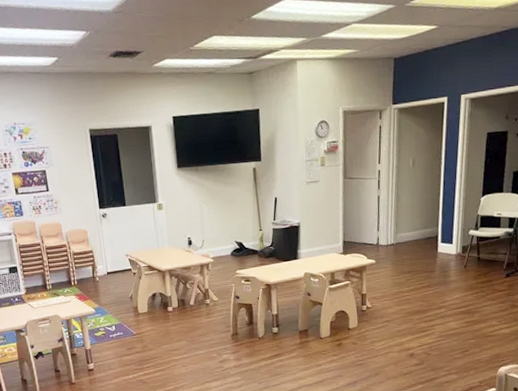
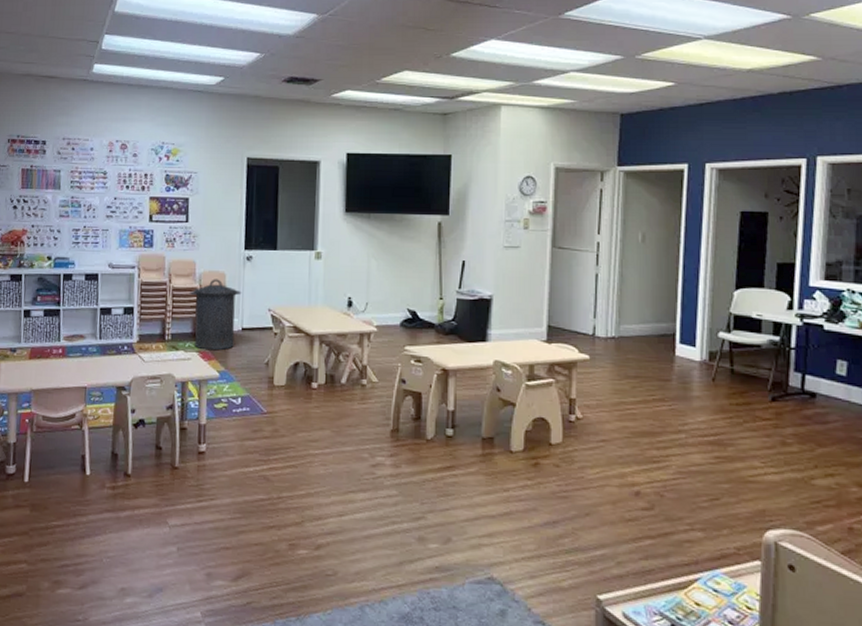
trash can: none [59,235,103,293] -> present [189,279,242,351]

